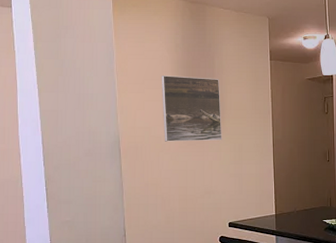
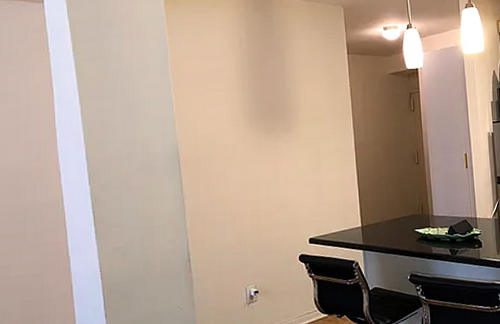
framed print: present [161,76,222,142] -> none [224,75,298,150]

